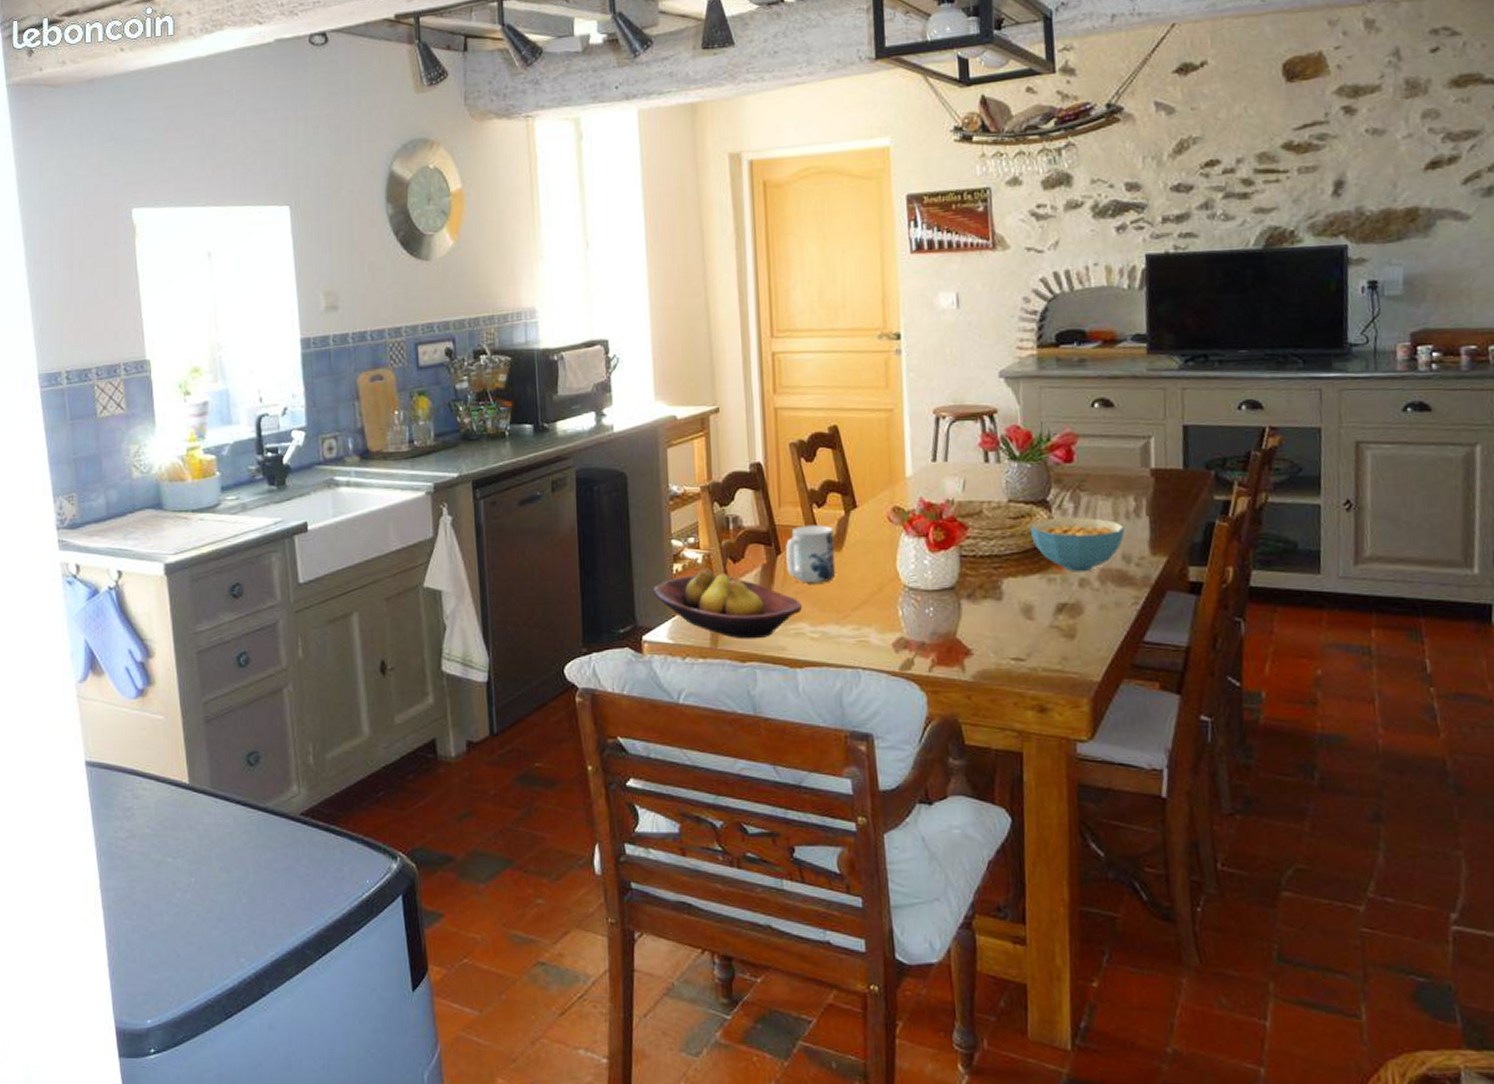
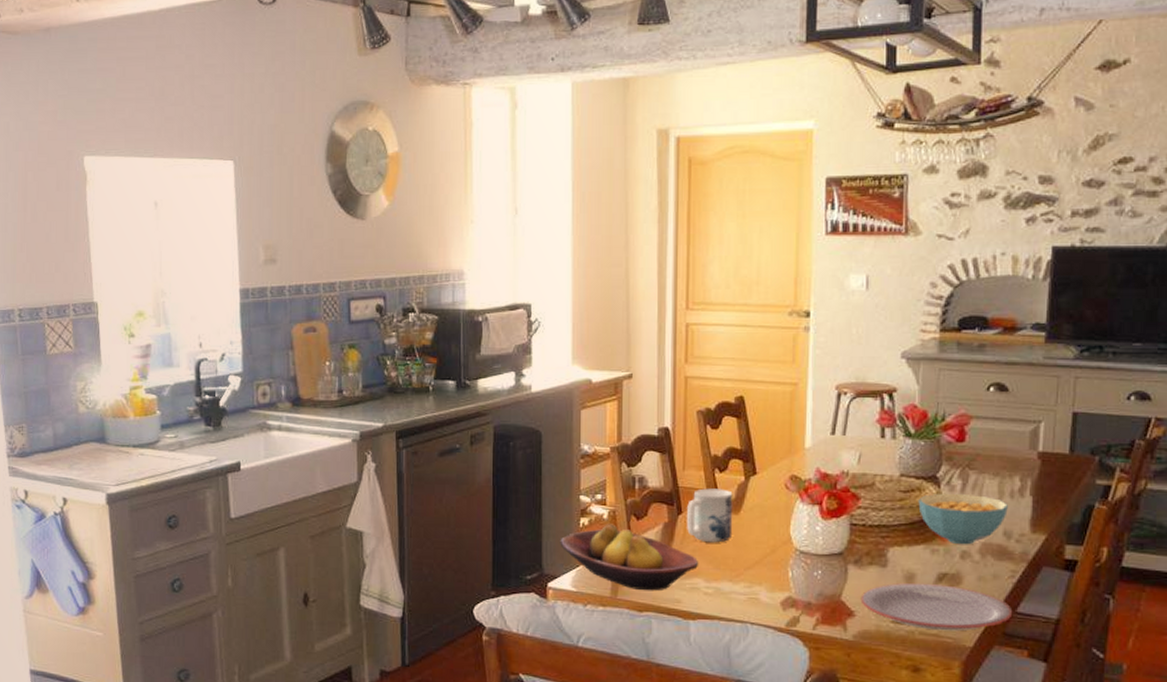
plate: none [977,615,1140,666] -> present [860,582,1013,631]

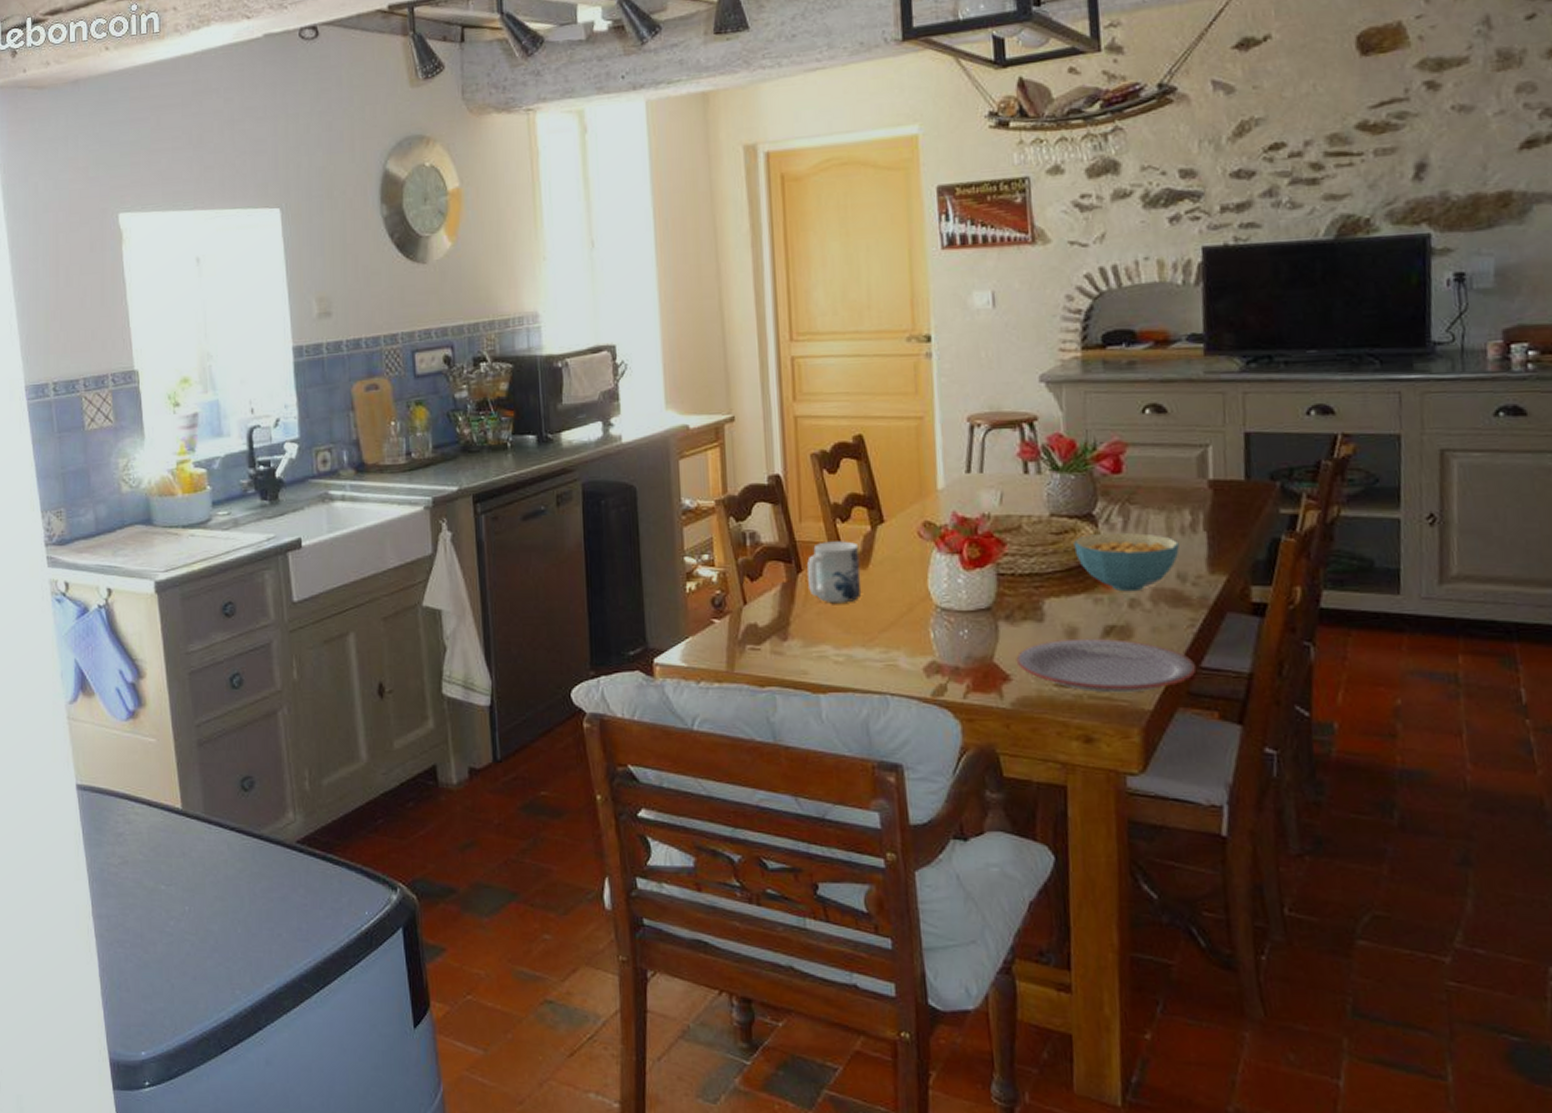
fruit bowl: present [560,524,698,591] -> none [664,587,825,663]

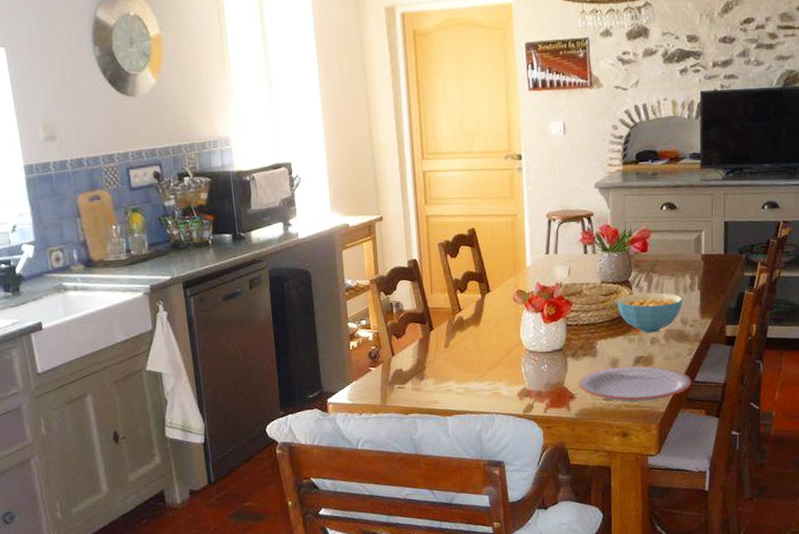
mug: present [807,541,862,604] -> none [437,306,475,352]

